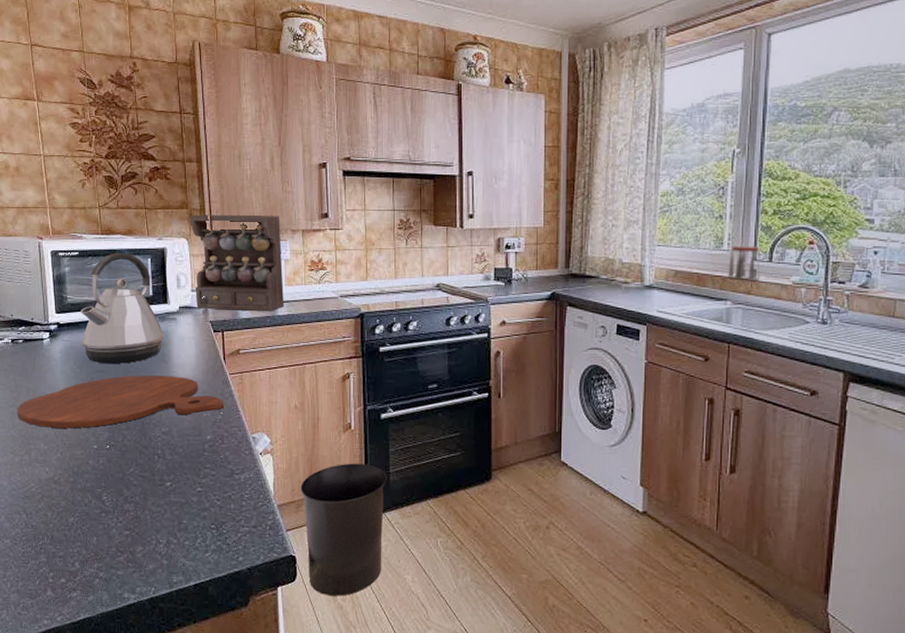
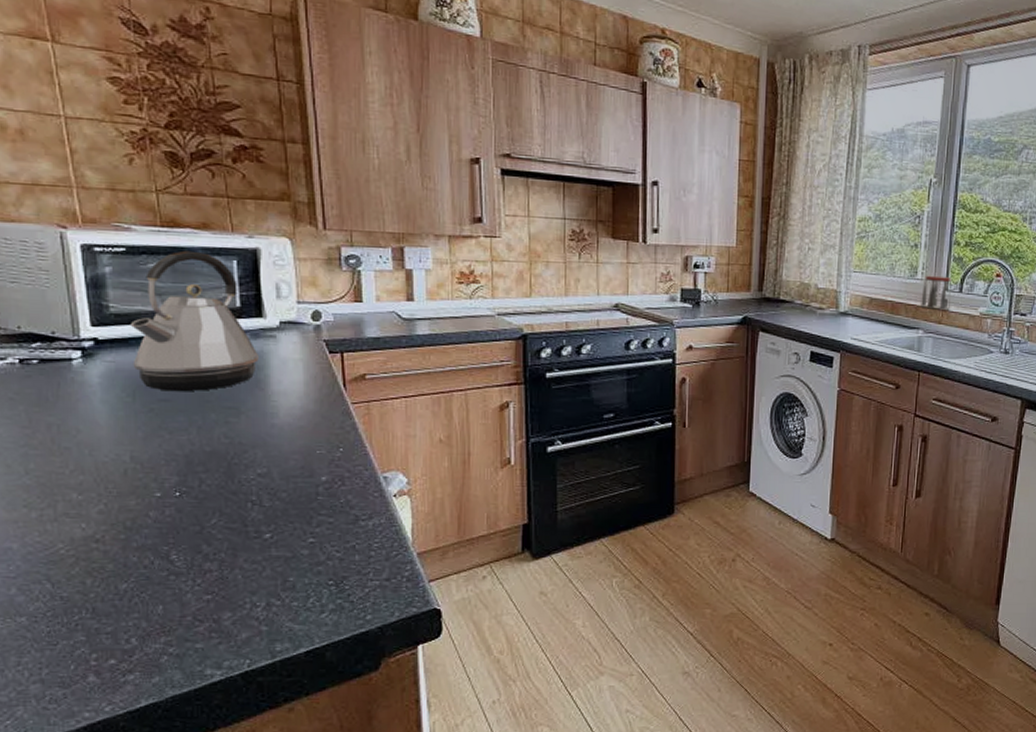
cutting board: present [17,375,224,429] -> none [31,405,344,473]
spice rack: present [189,214,284,311] -> none [293,209,424,330]
waste bin: present [301,463,387,596] -> none [447,502,554,649]

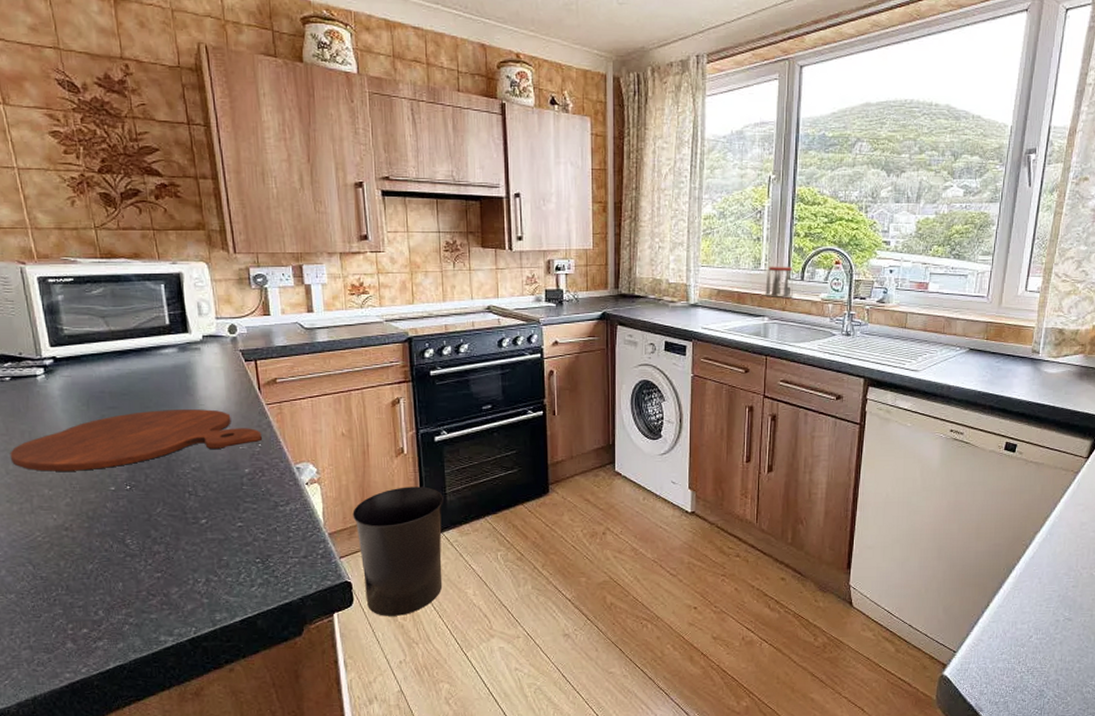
cutting board: none [31,405,344,473] -> present [10,409,262,472]
kettle: present [130,250,259,392] -> none [81,278,187,400]
waste bin: none [447,502,554,649] -> present [352,486,443,616]

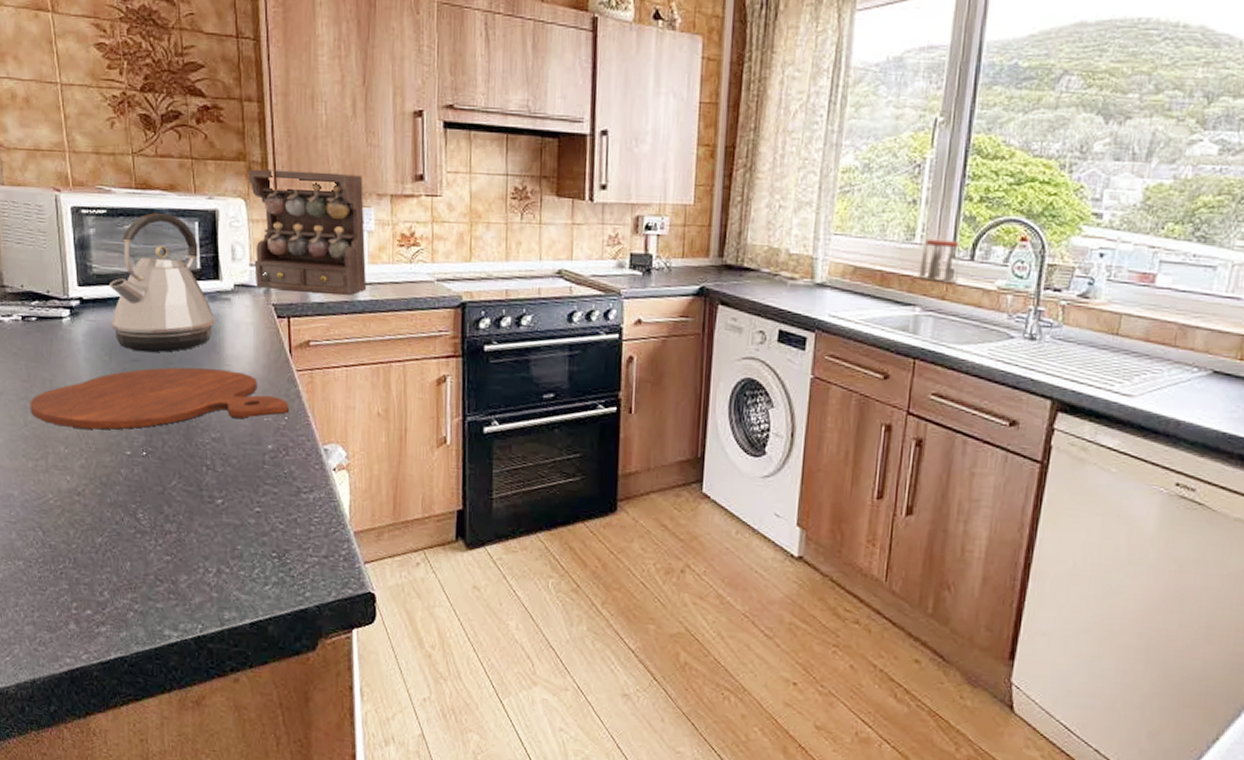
kettle: none [81,278,187,400] -> present [108,212,215,353]
spice rack: none [208,236,323,338] -> present [248,169,366,295]
waste bin: present [352,486,443,616] -> none [383,485,489,643]

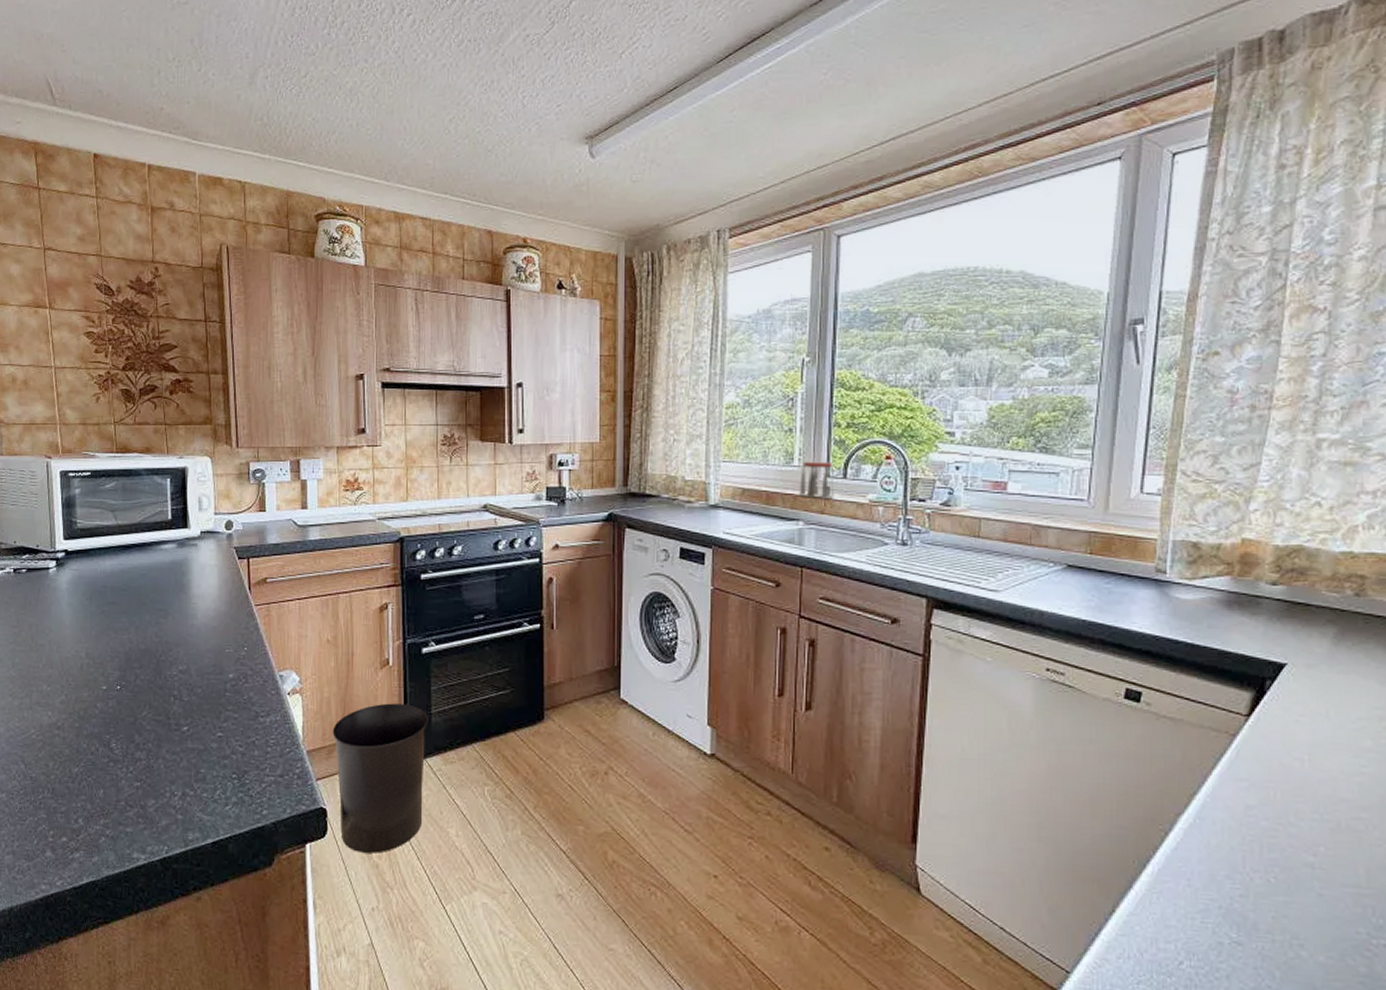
cutting board: present [30,367,289,430] -> none [17,607,248,668]
kettle: present [108,212,215,353] -> none [90,472,184,596]
spice rack: present [248,169,366,295] -> none [213,430,316,536]
waste bin: none [383,485,489,643] -> present [332,703,428,853]

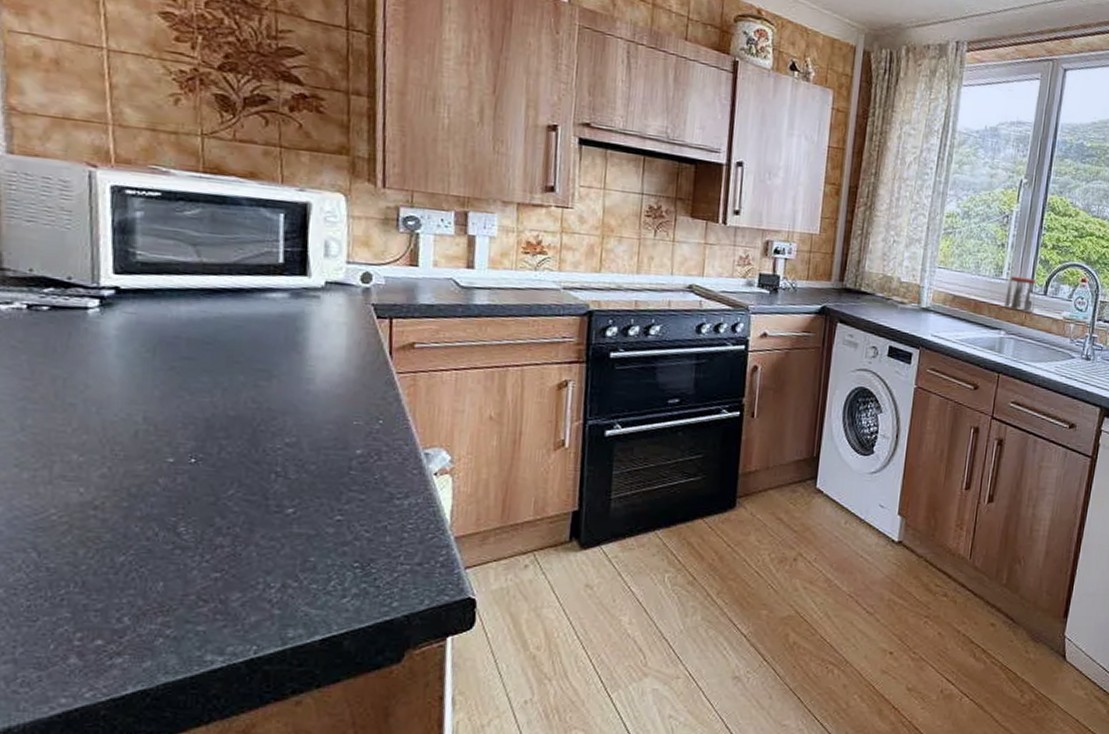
waste bin: present [332,703,428,853] -> none [489,487,607,644]

